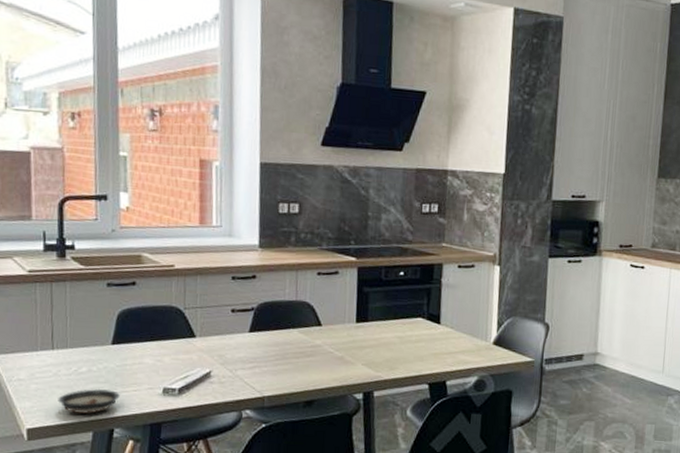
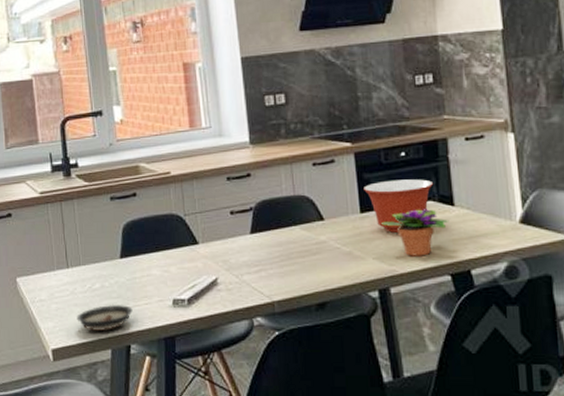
mixing bowl: none [362,295,425,343] -> present [364,179,434,233]
potted flower: none [374,324,434,366] -> present [381,209,450,256]

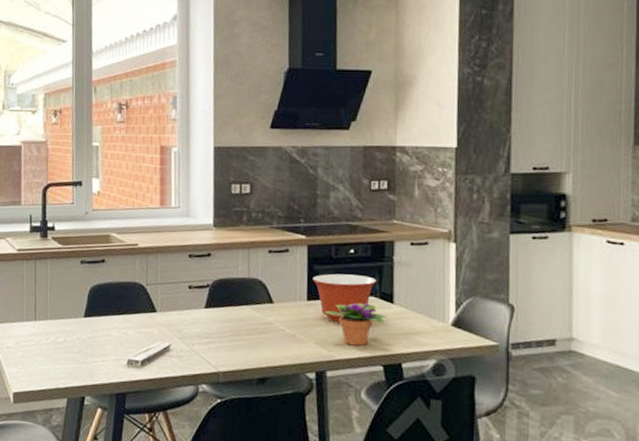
saucer: present [76,304,133,331] -> none [39,357,90,381]

